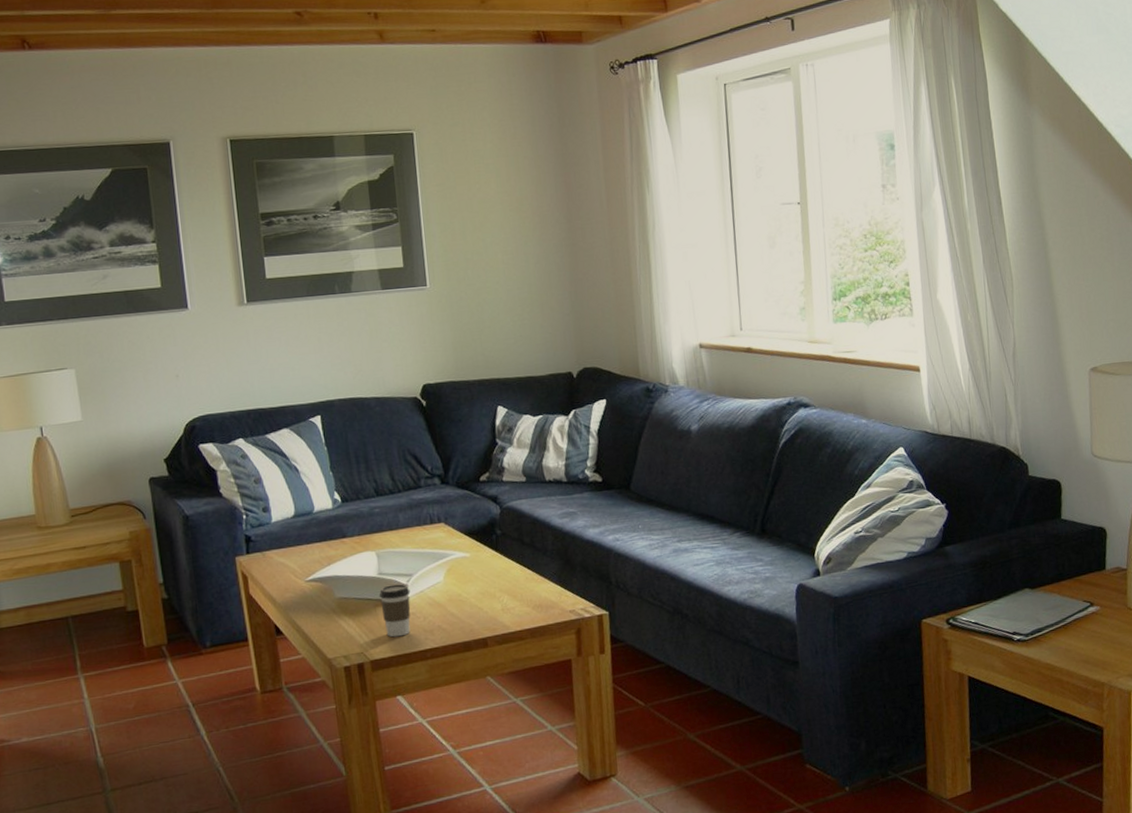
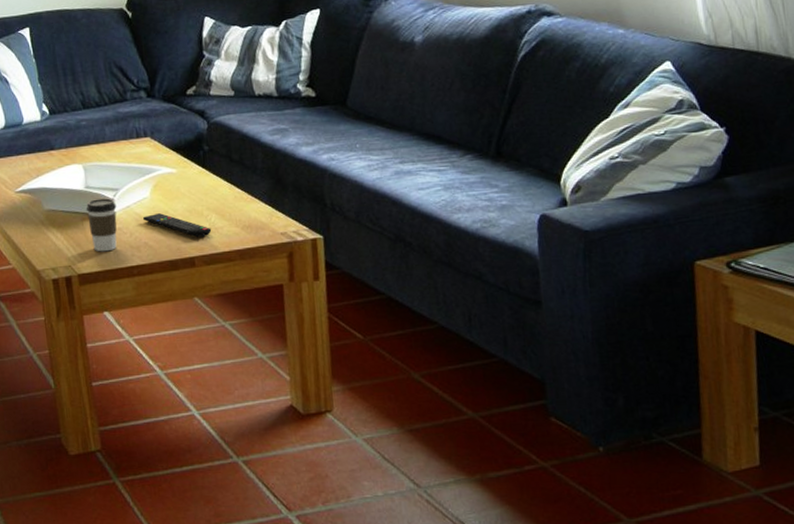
remote control: none [436,596,504,619] -> present [142,213,212,238]

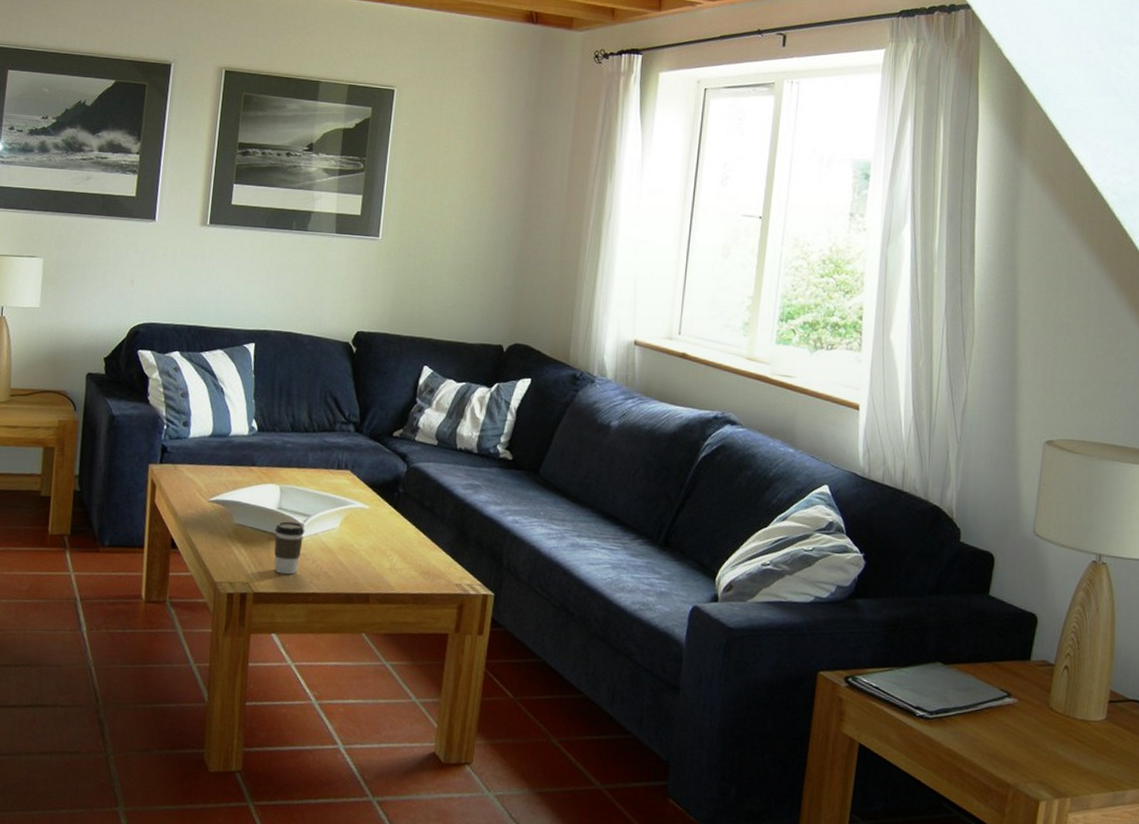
remote control: present [142,213,212,238] -> none [327,545,391,576]

